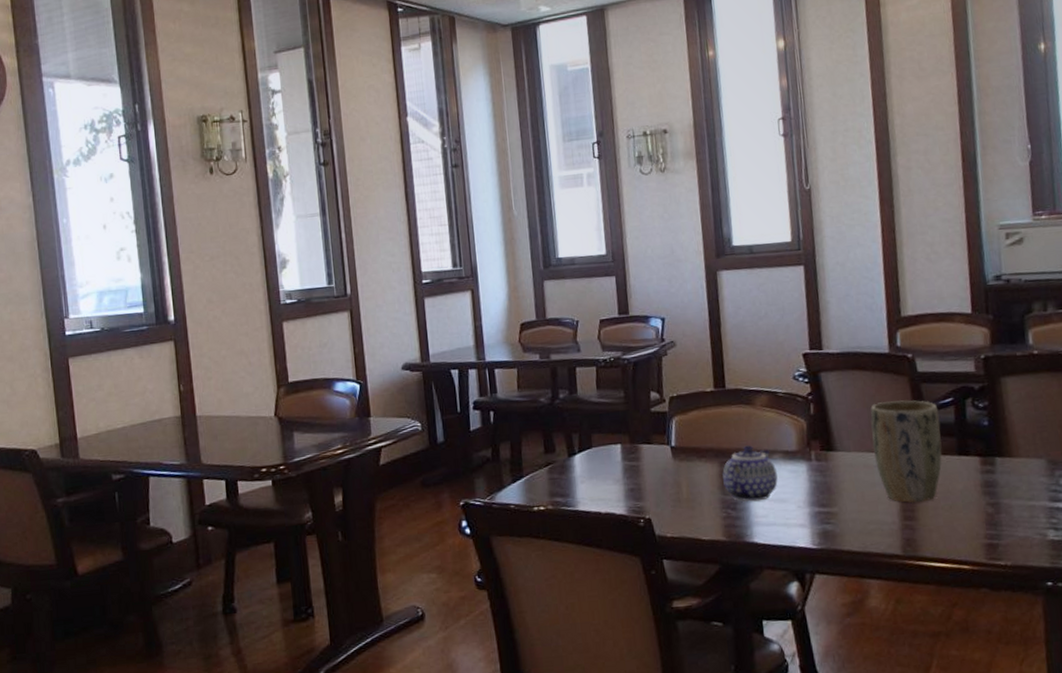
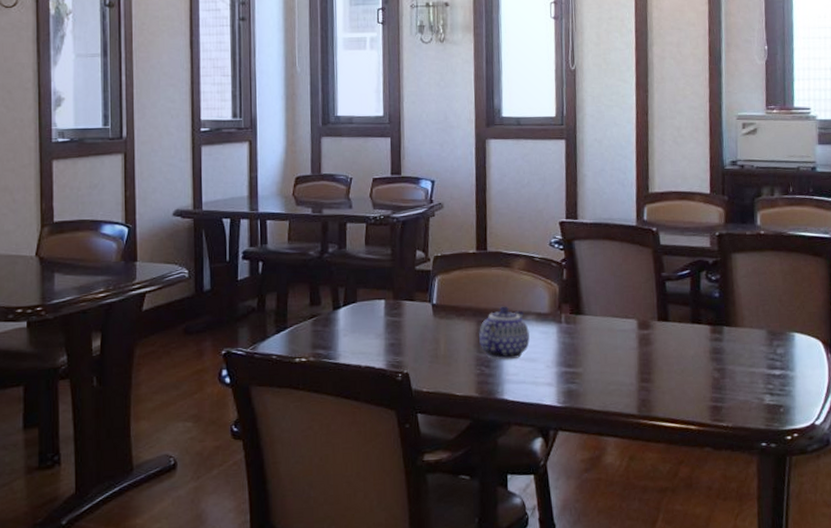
plant pot: present [870,400,942,503] -> none [616,270,678,367]

